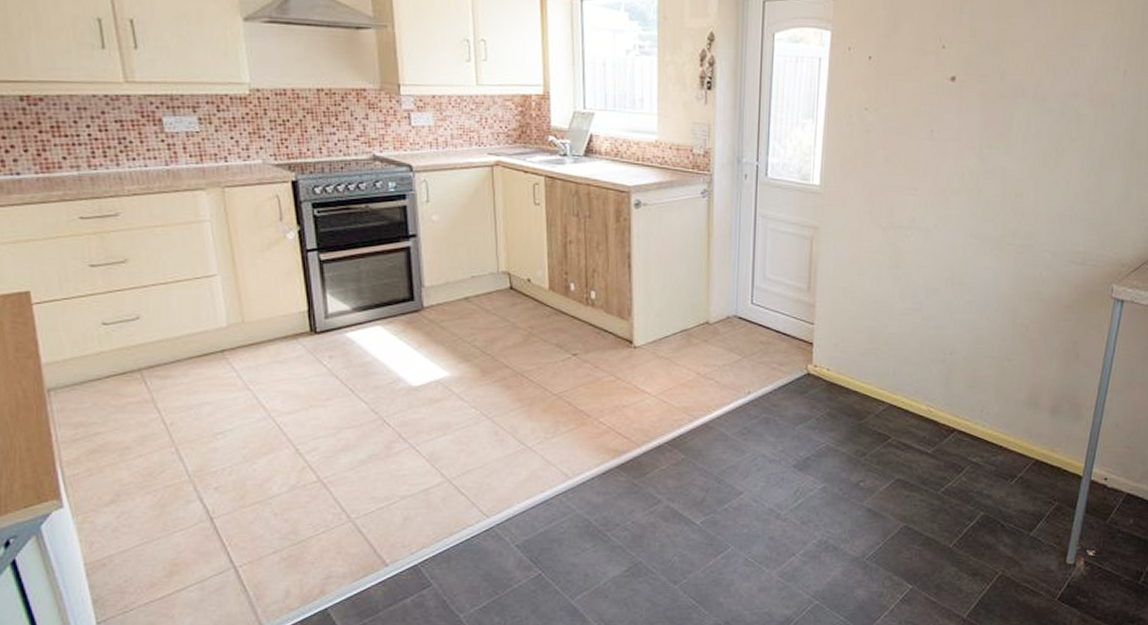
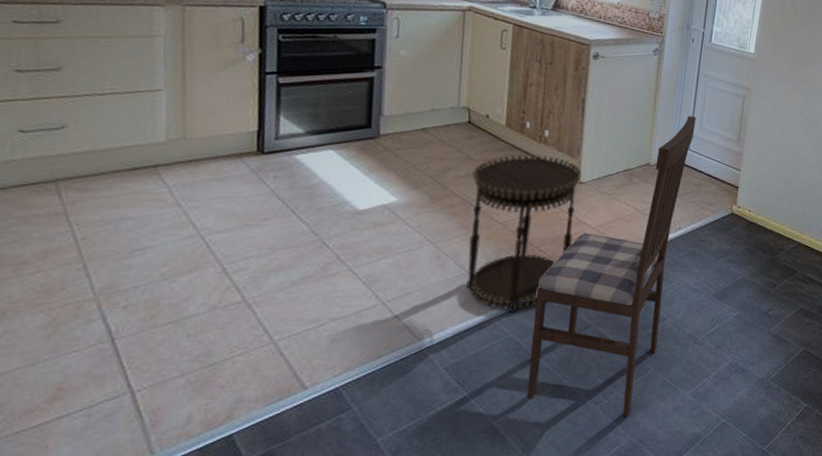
side table: none [521,319,635,488] -> present [466,154,582,312]
dining chair: none [600,264,758,598] -> present [527,116,696,418]

